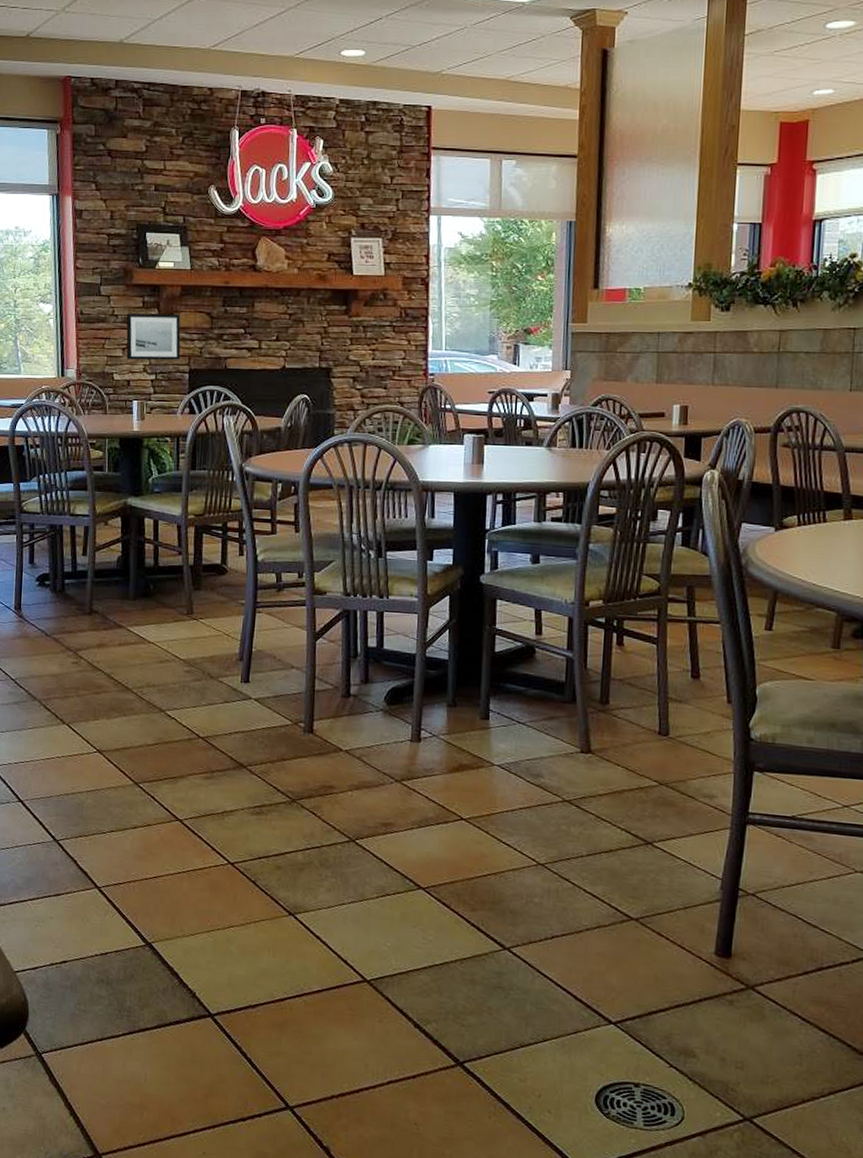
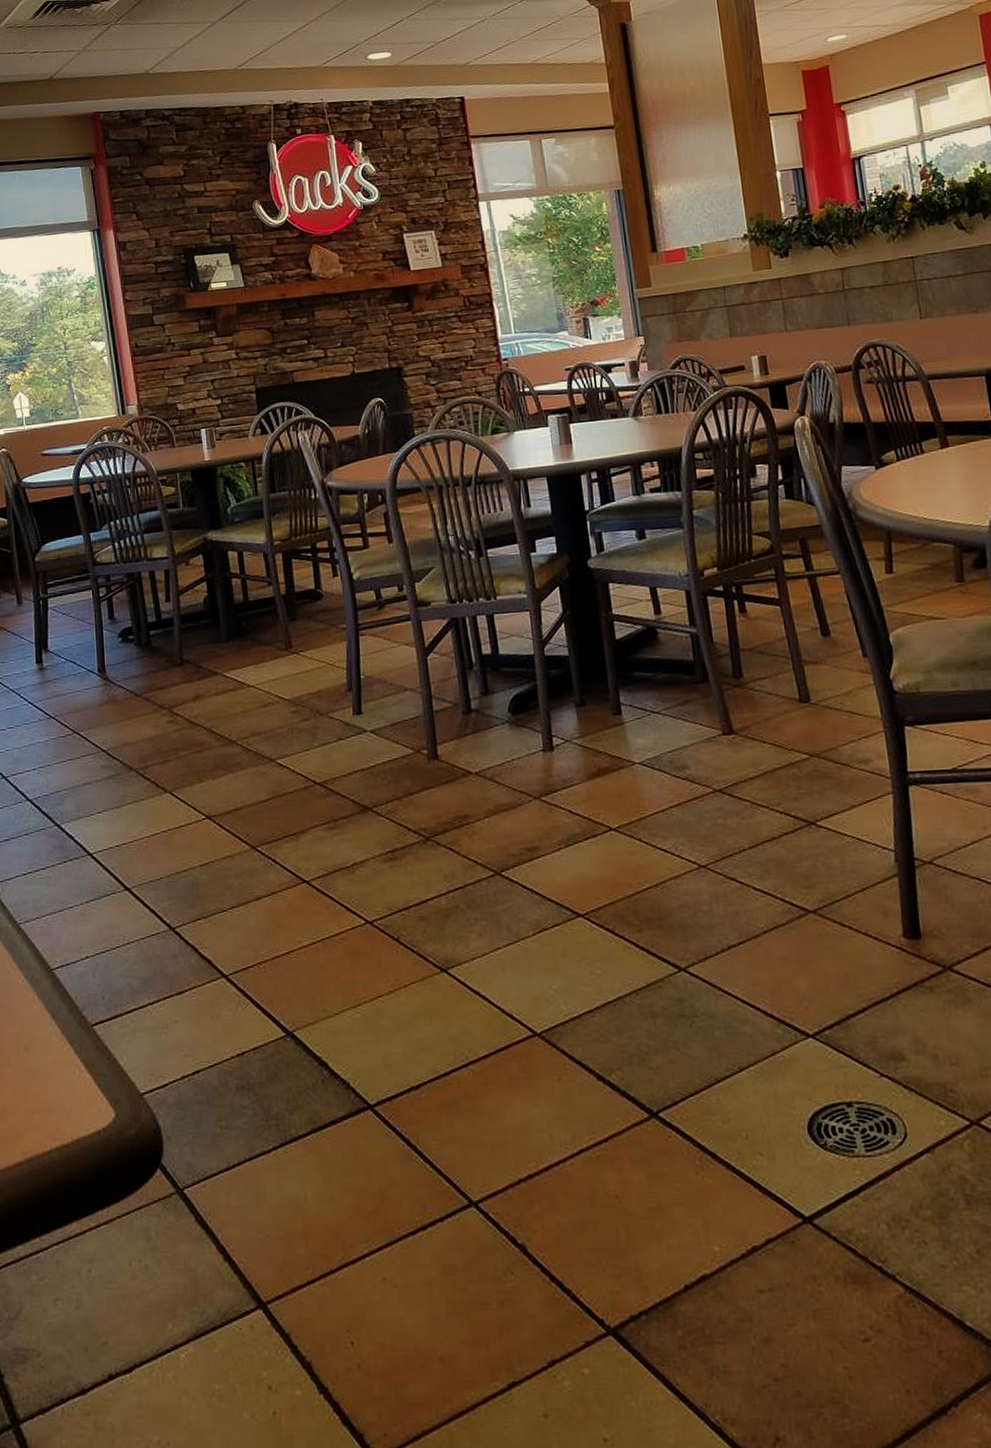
wall art: present [126,313,181,361] -> none [183,334,245,388]

